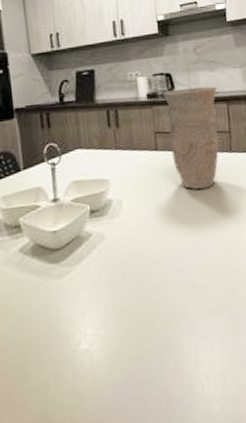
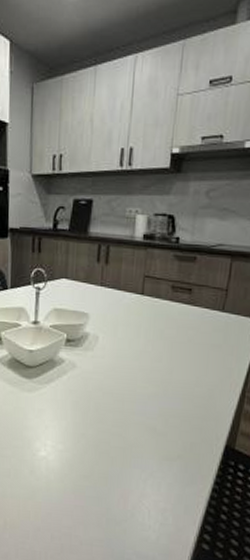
vase: present [163,86,219,190] -> none [157,234,224,344]

